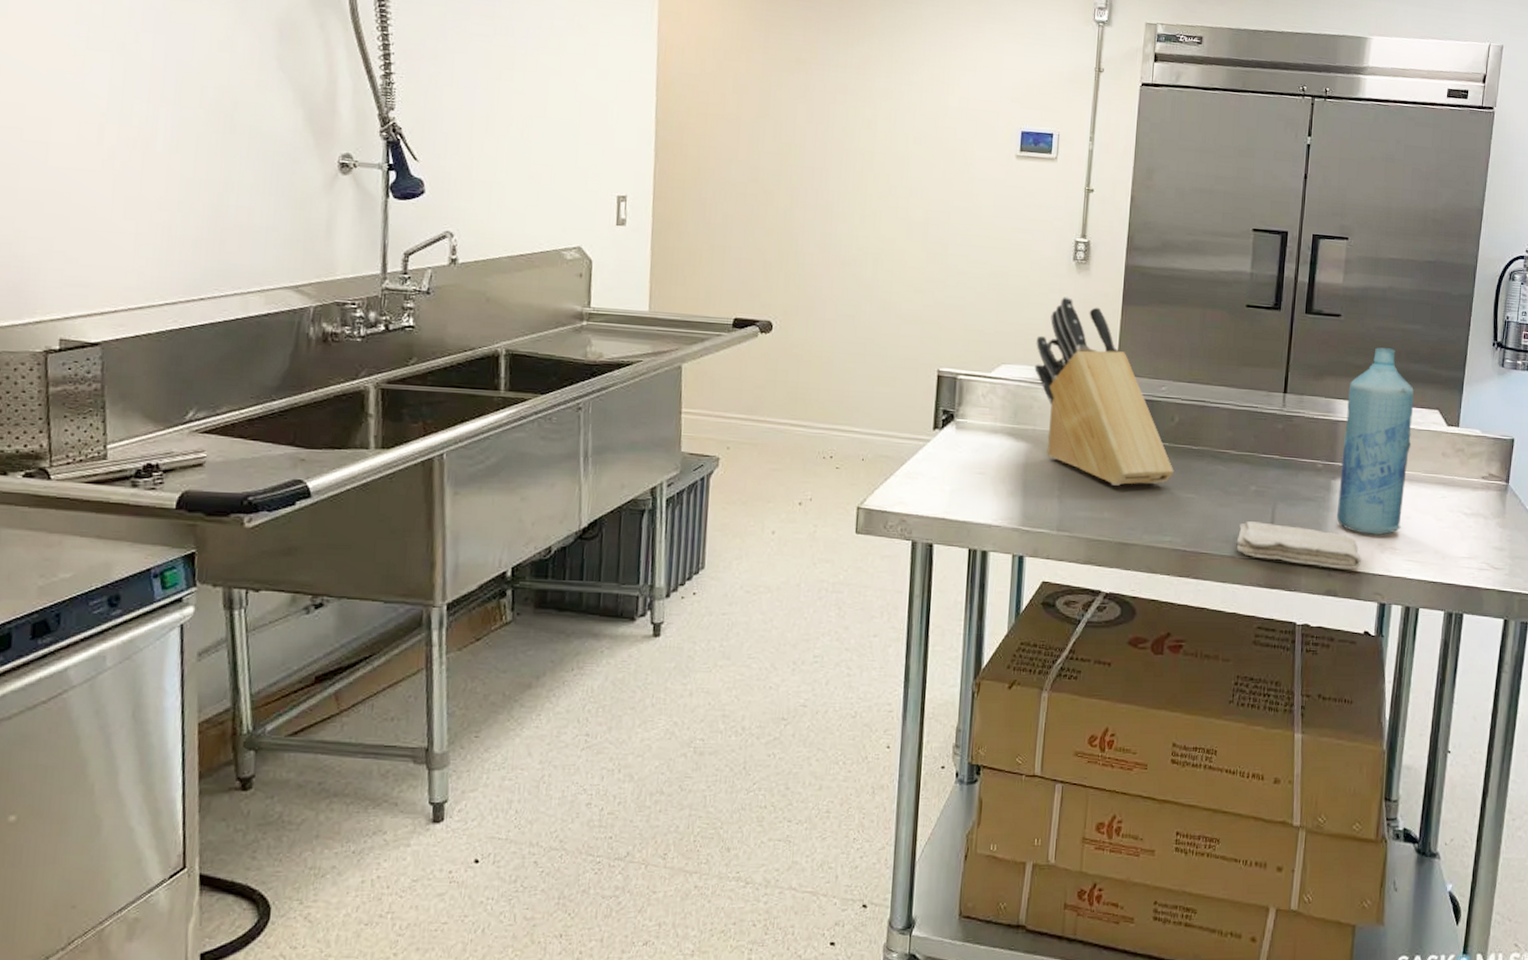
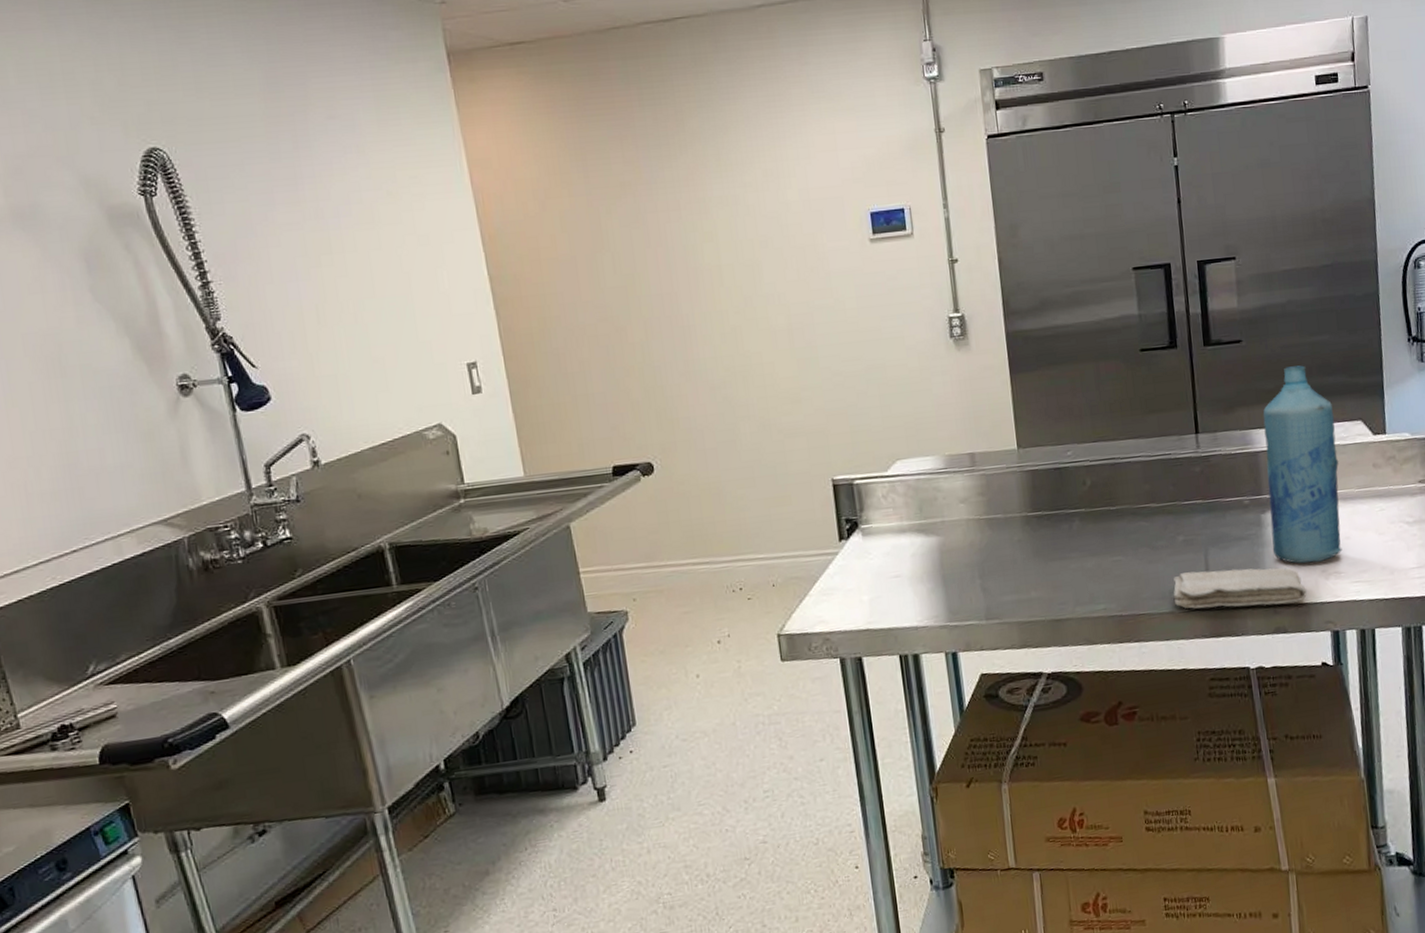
knife block: present [1034,297,1174,486] -> none [927,377,1096,563]

